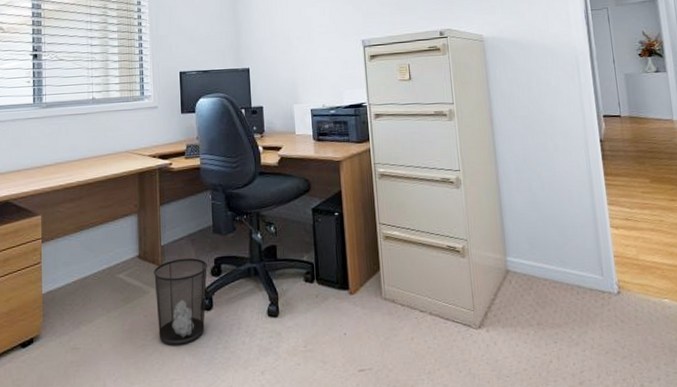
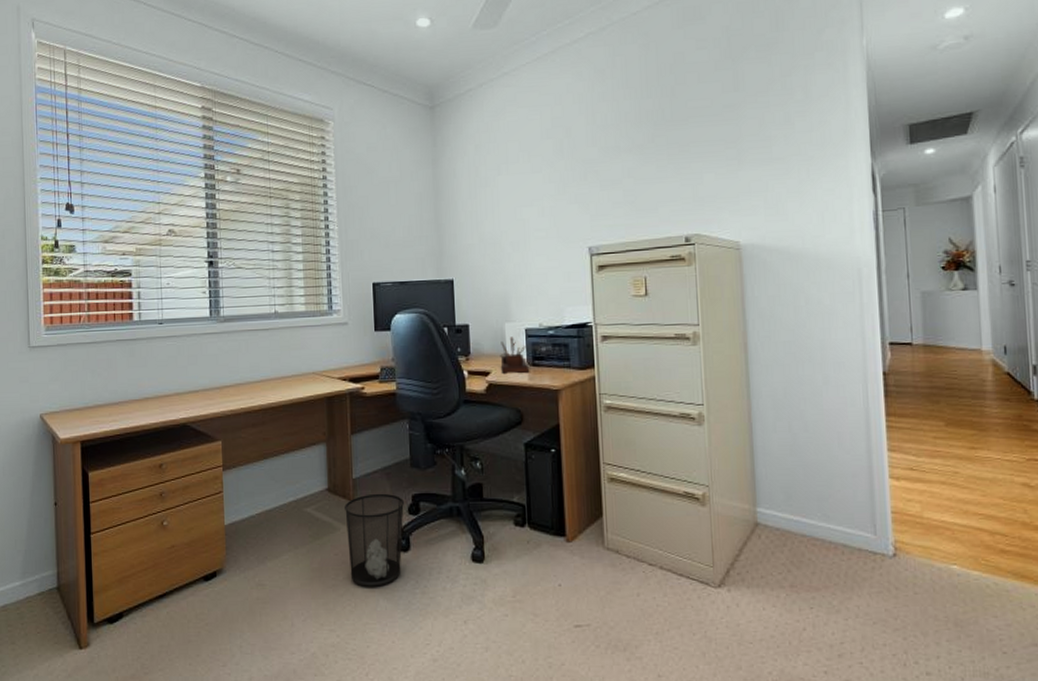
desk organizer: none [290,116,315,148] -> present [500,337,530,373]

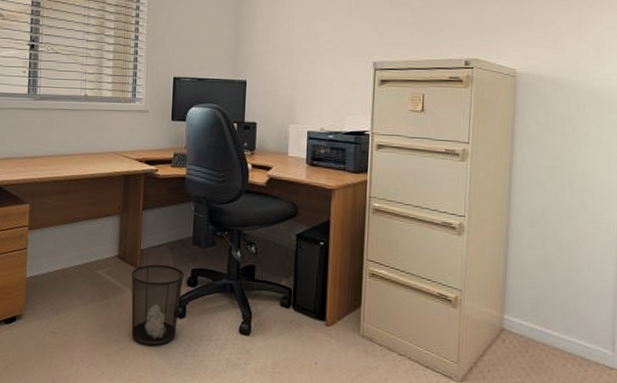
desk organizer: present [500,337,530,373] -> none [282,137,308,171]

